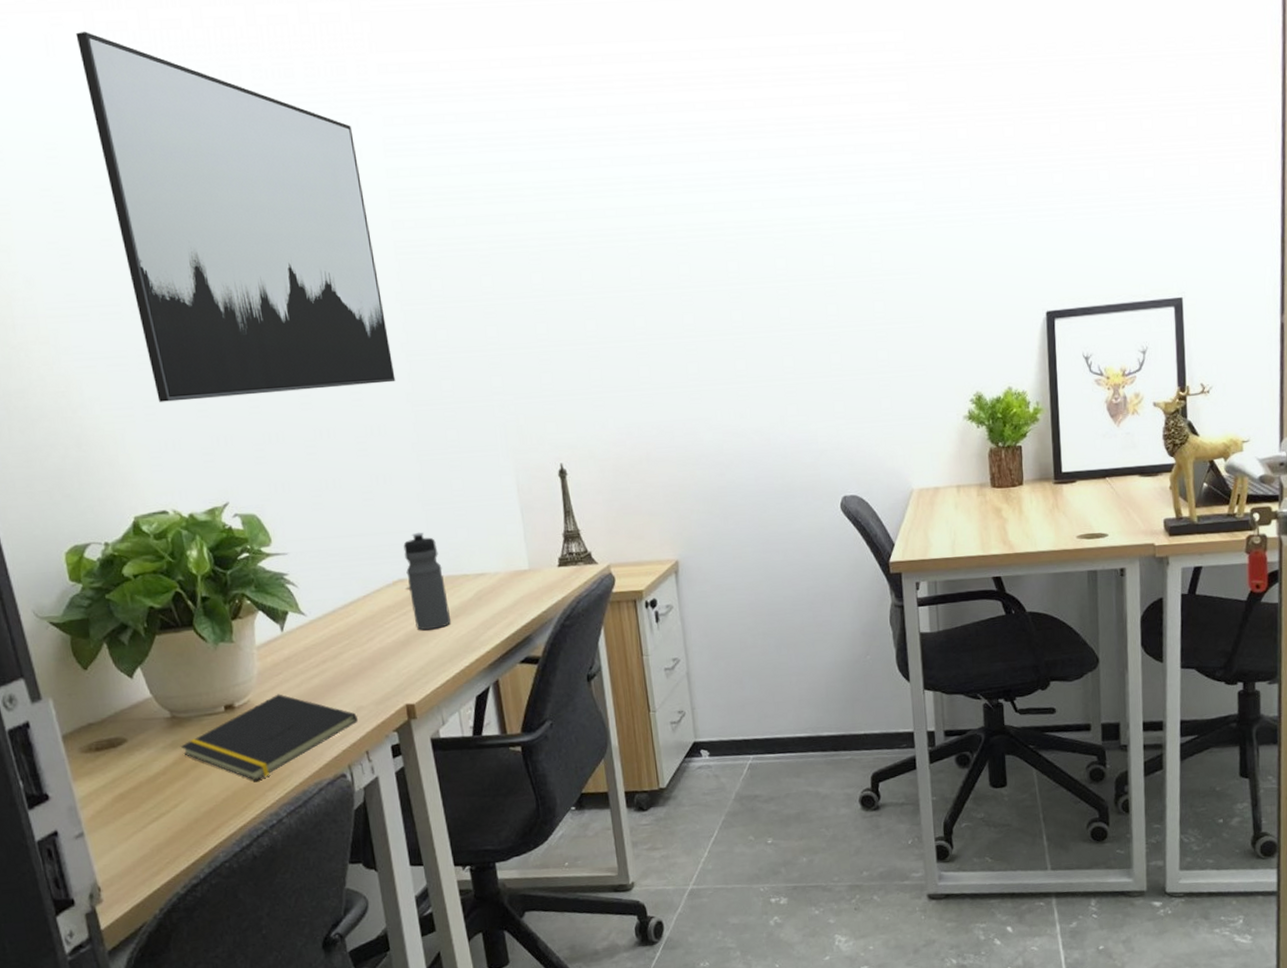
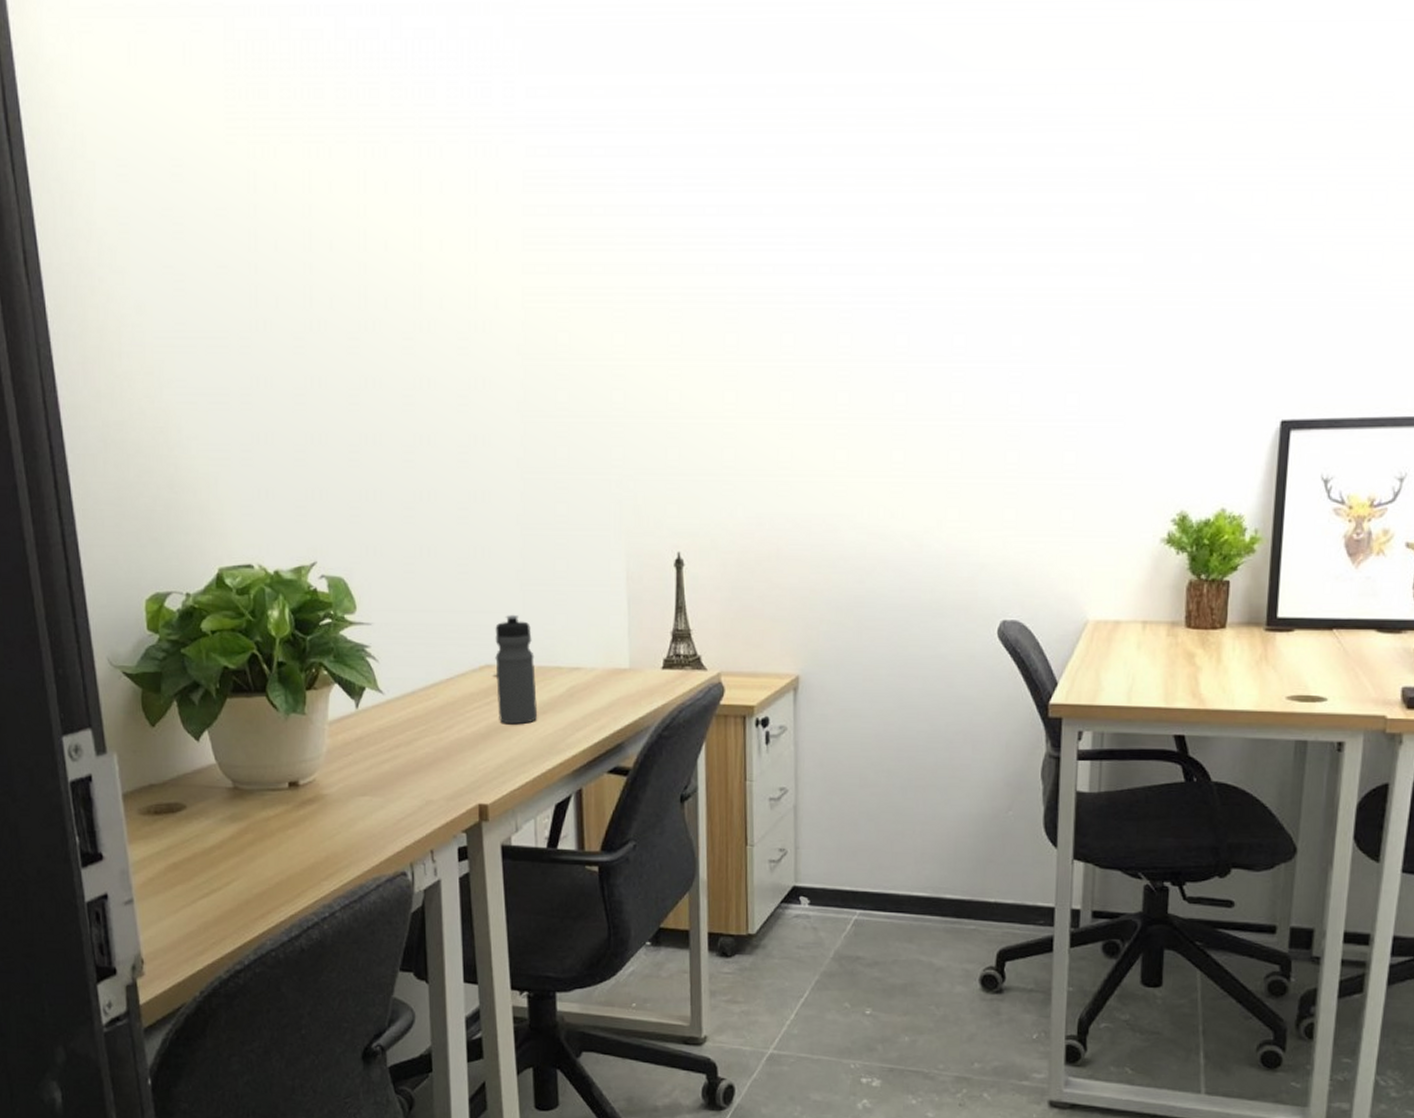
wall art: present [75,31,396,402] -> none [214,40,507,447]
notepad: present [180,694,359,781] -> none [239,776,427,868]

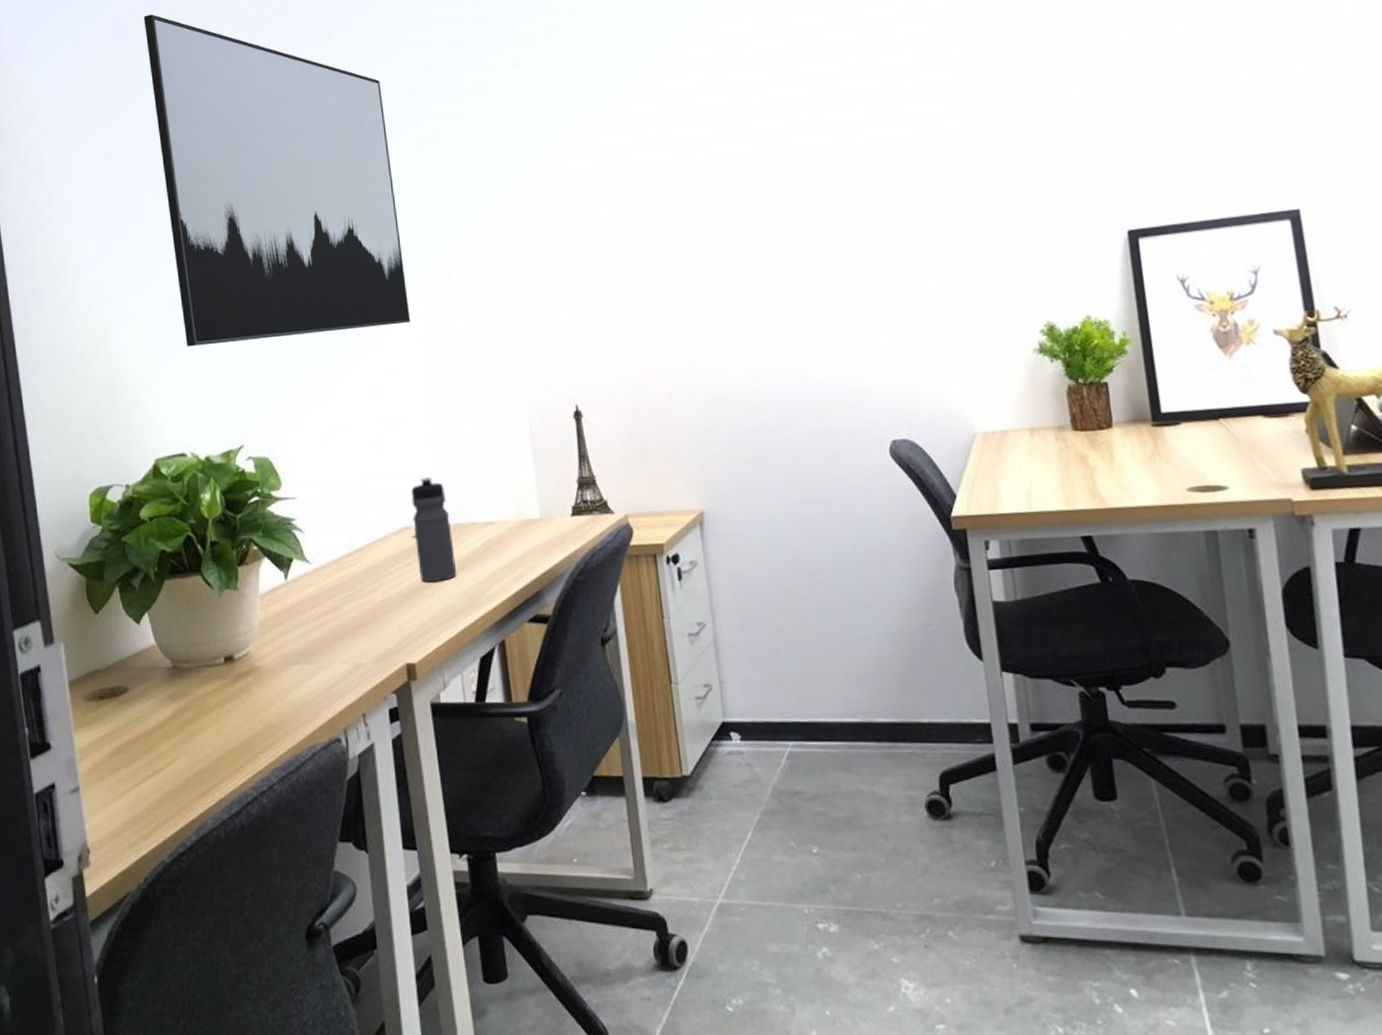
wall art: none [214,40,507,447] -> present [143,14,411,347]

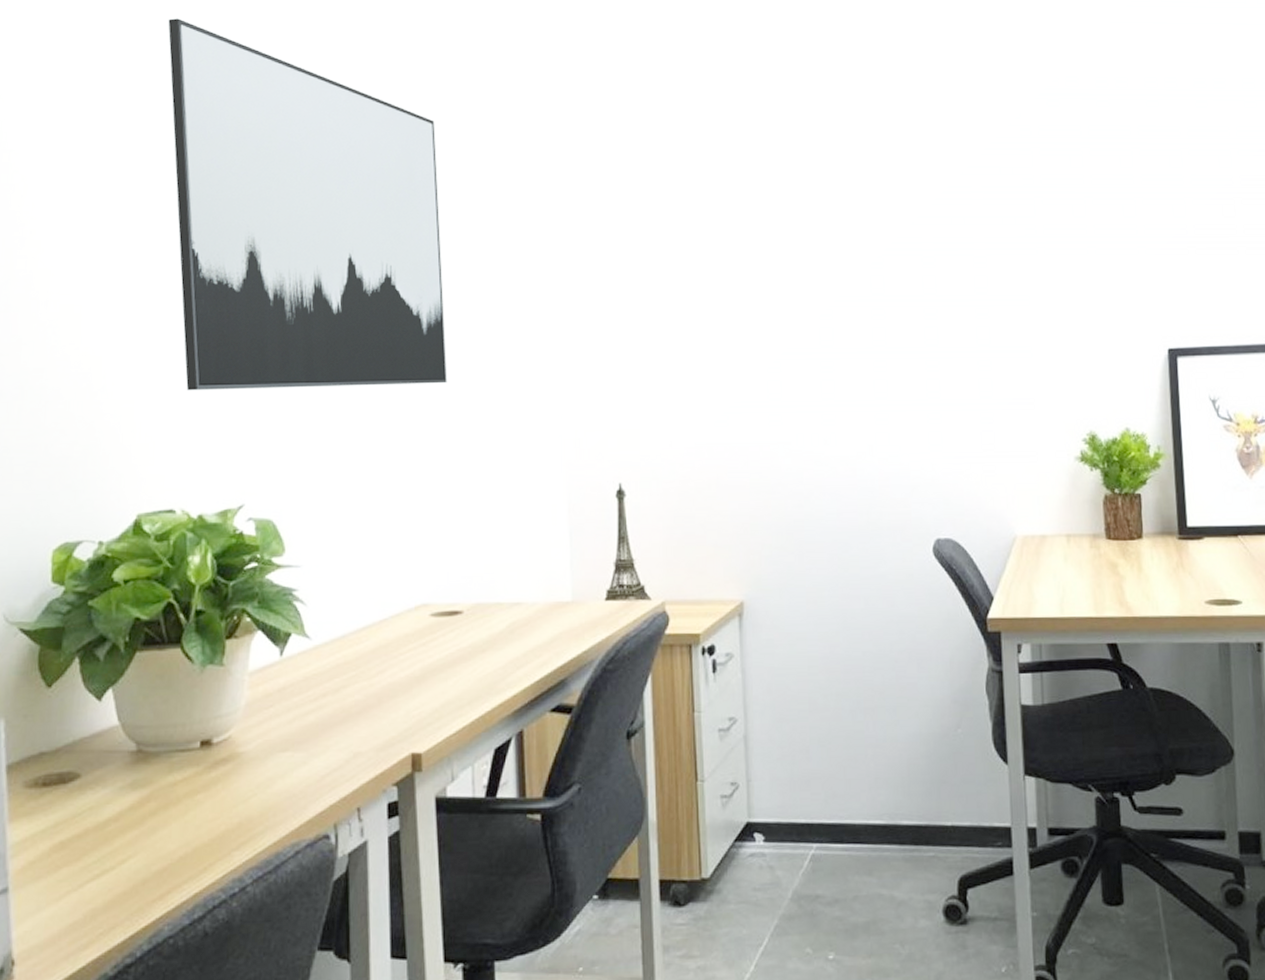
water bottle: present [411,476,456,583] -> none [432,550,476,666]

